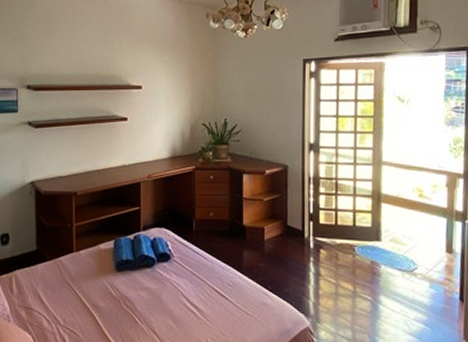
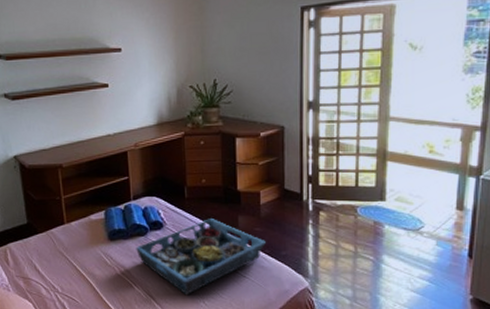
serving tray: none [142,252,270,332] -> present [136,219,267,296]

